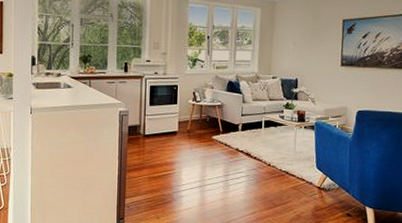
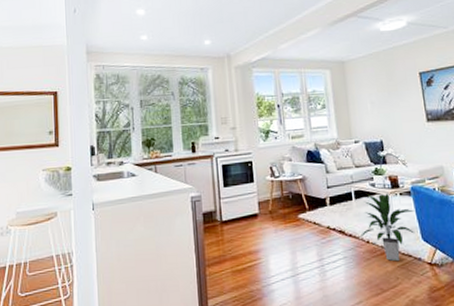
indoor plant: none [263,124,314,184] -> present [359,193,414,262]

